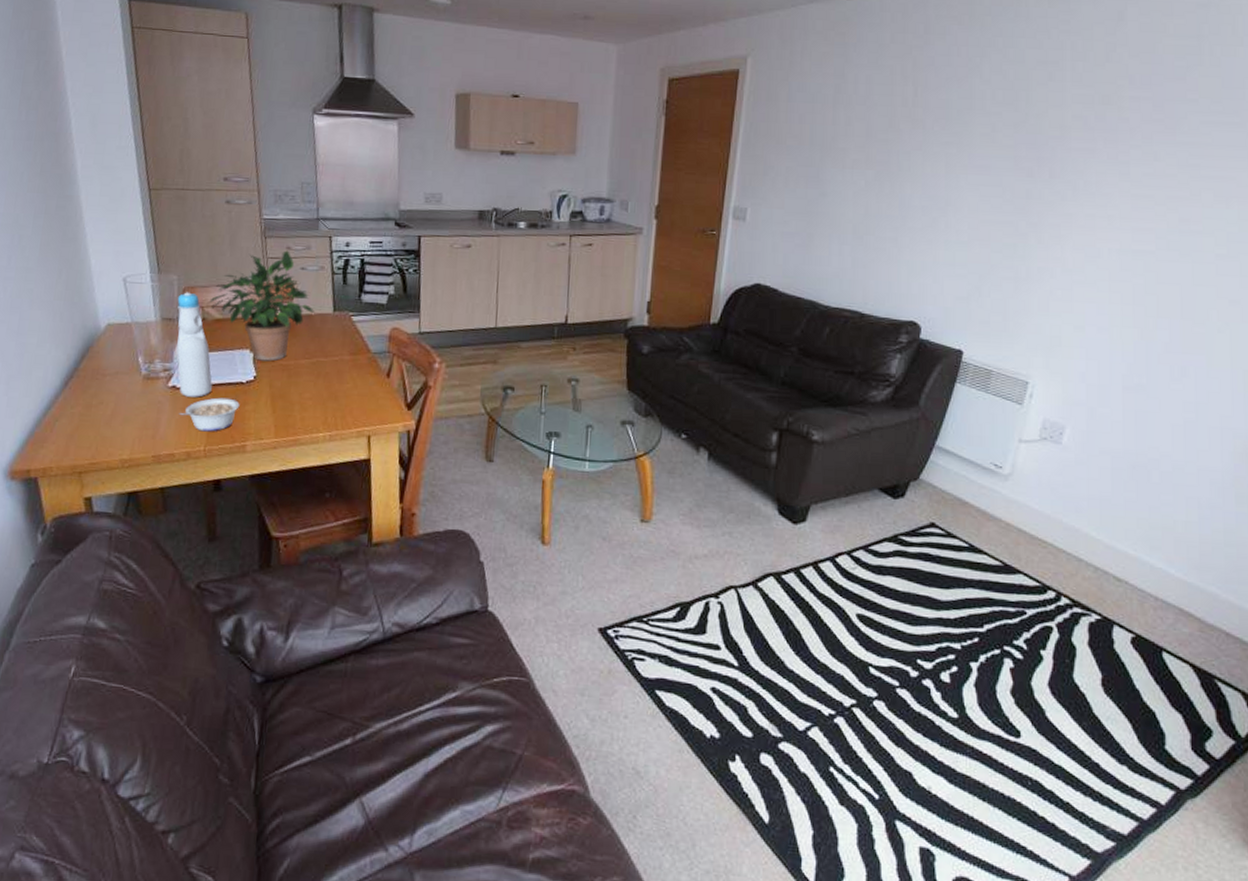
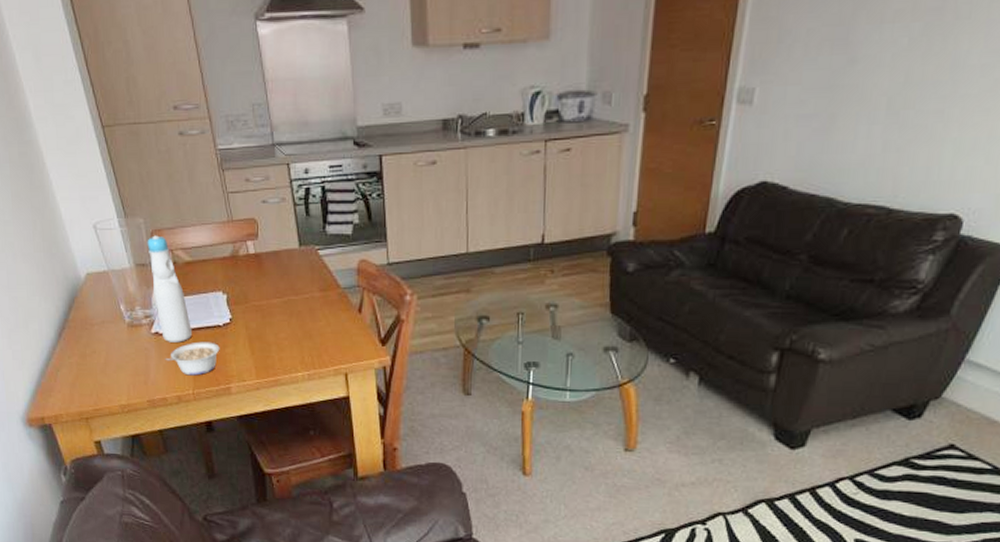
potted plant: present [208,250,314,361] -> none [176,183,280,303]

